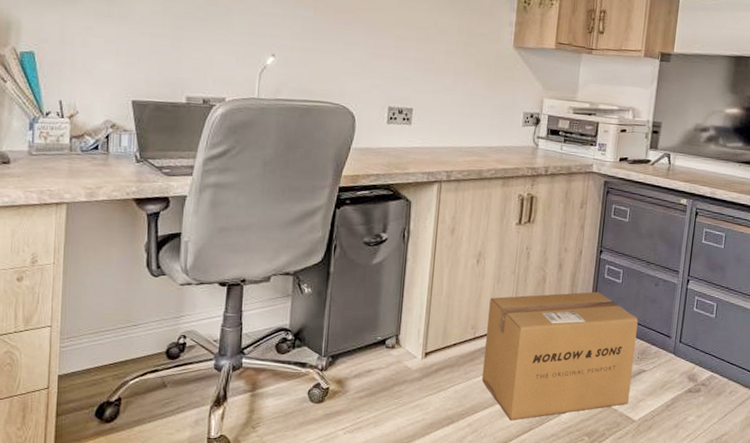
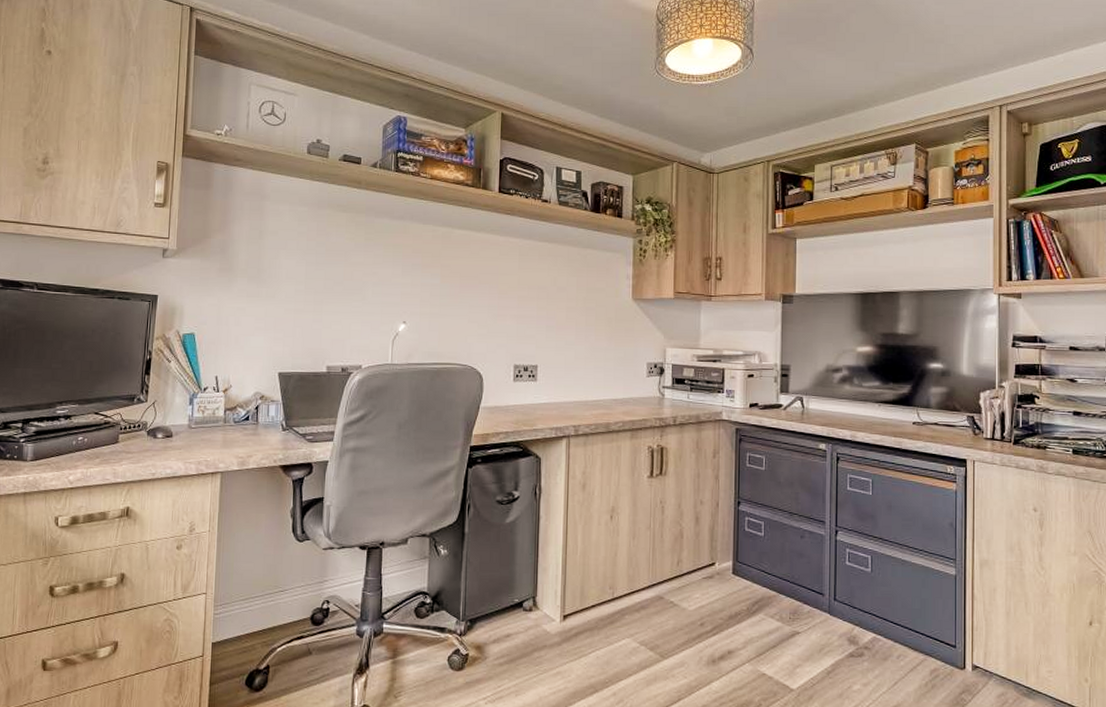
box: present [481,291,638,421] -> none [623,546,786,690]

